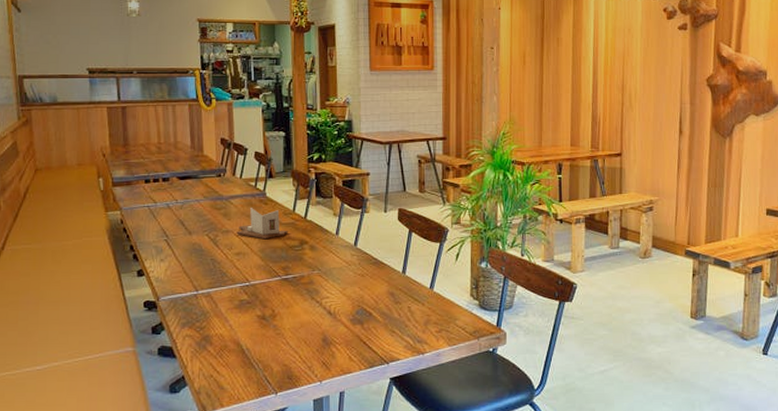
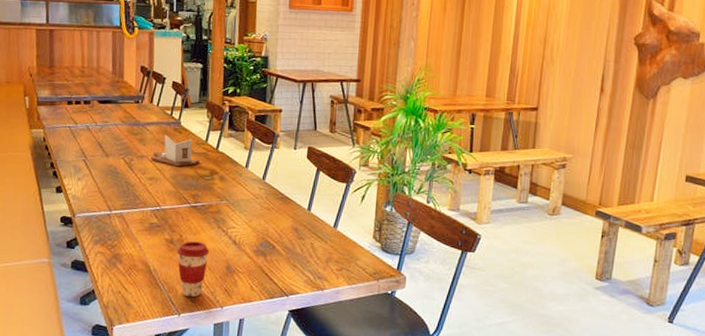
coffee cup: none [270,315,304,374] -> present [176,241,210,298]

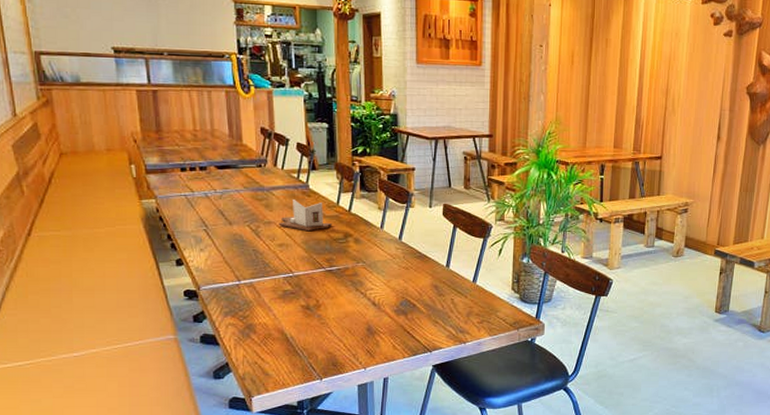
coffee cup: present [176,241,210,298] -> none [314,306,349,362]

